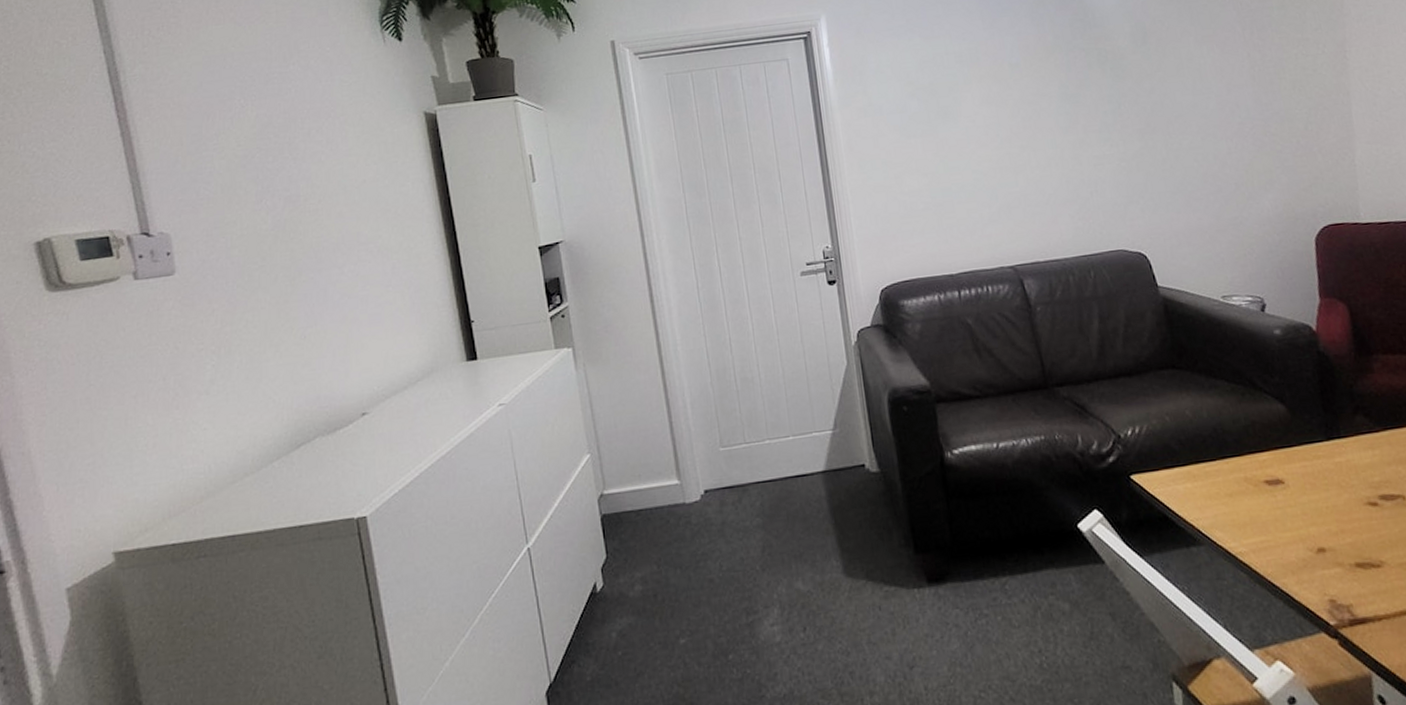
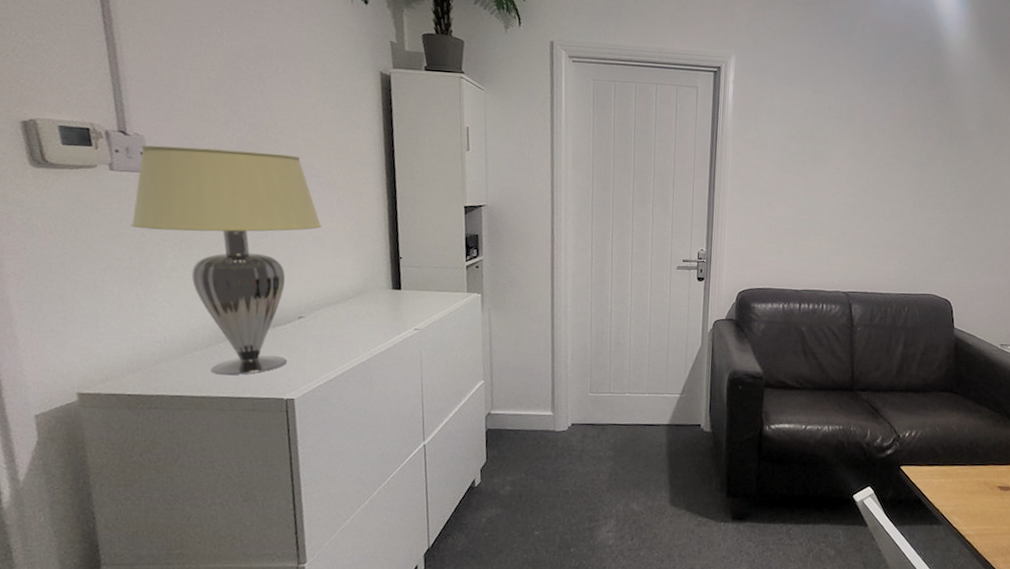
lampshade: none [161,224,377,502] -> present [131,145,322,376]

